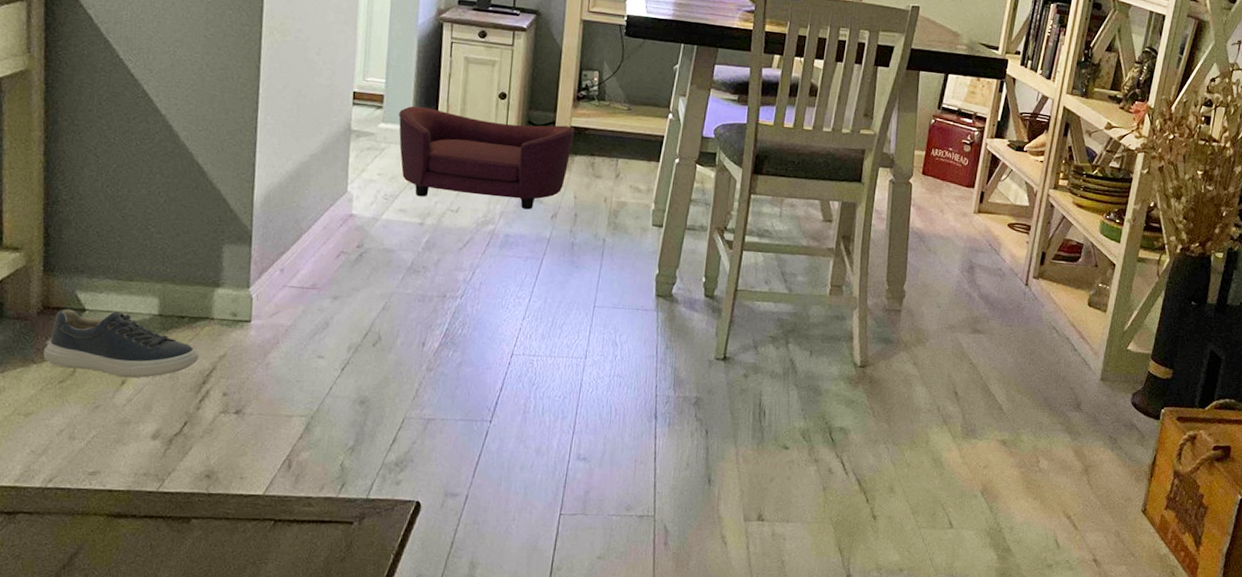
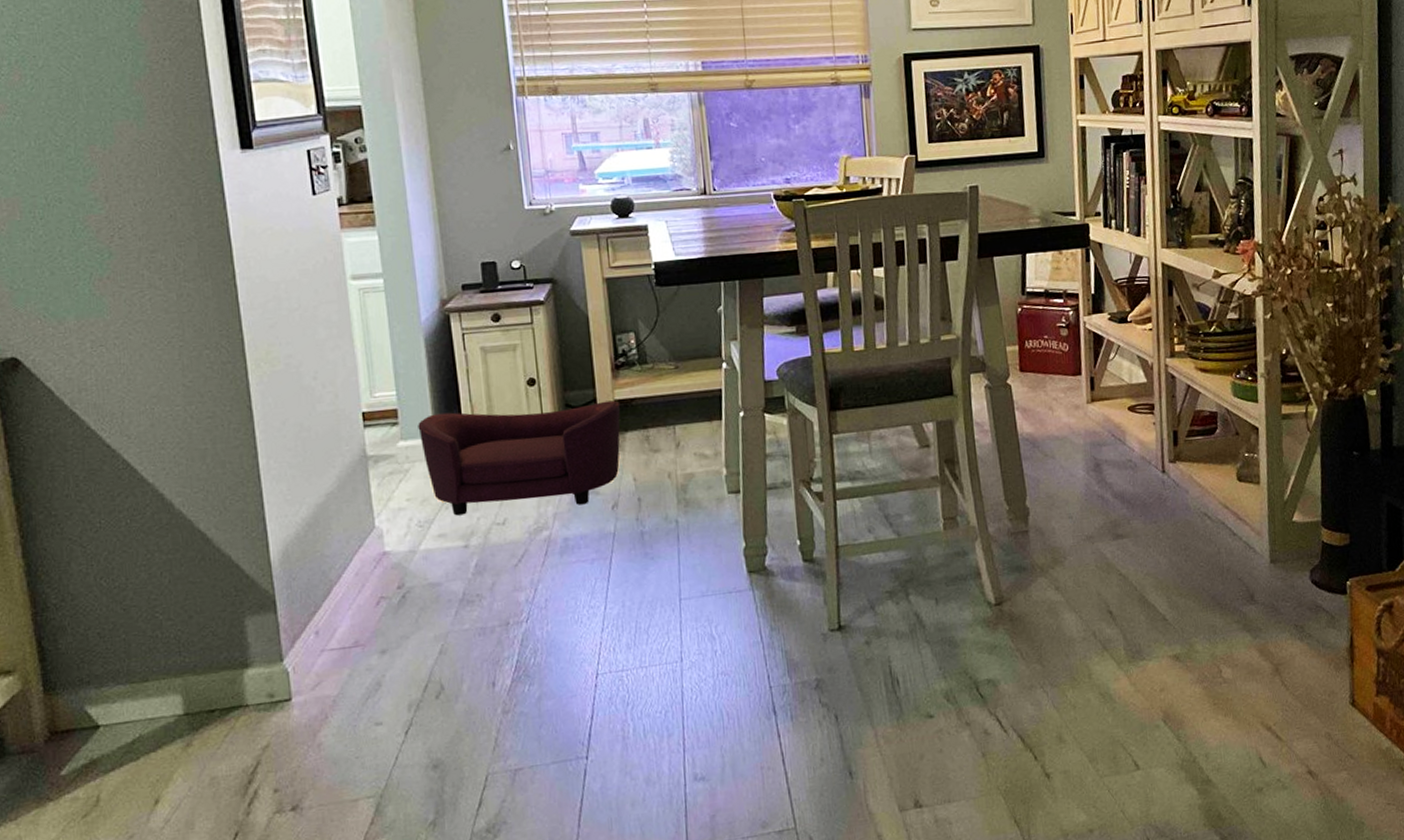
shoe: present [43,308,199,378] -> none [58,720,239,799]

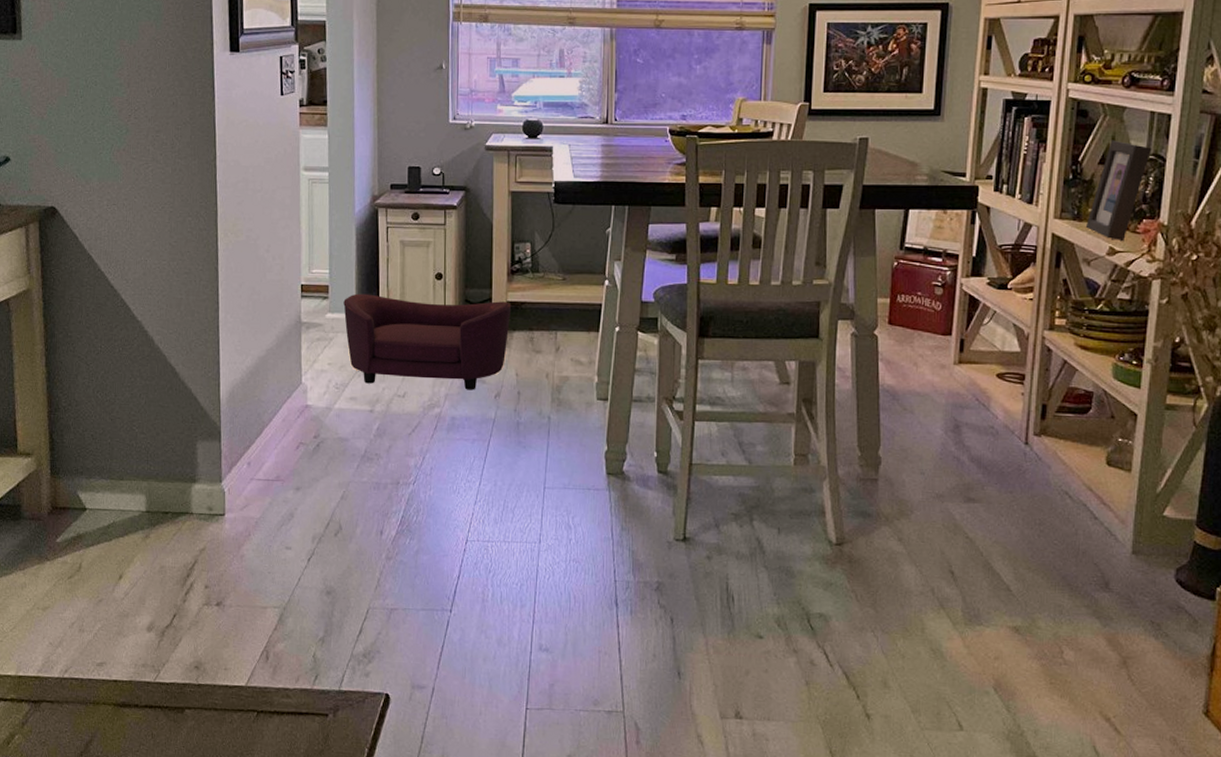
picture frame: none [1190,167,1240,263] -> present [1085,140,1152,240]

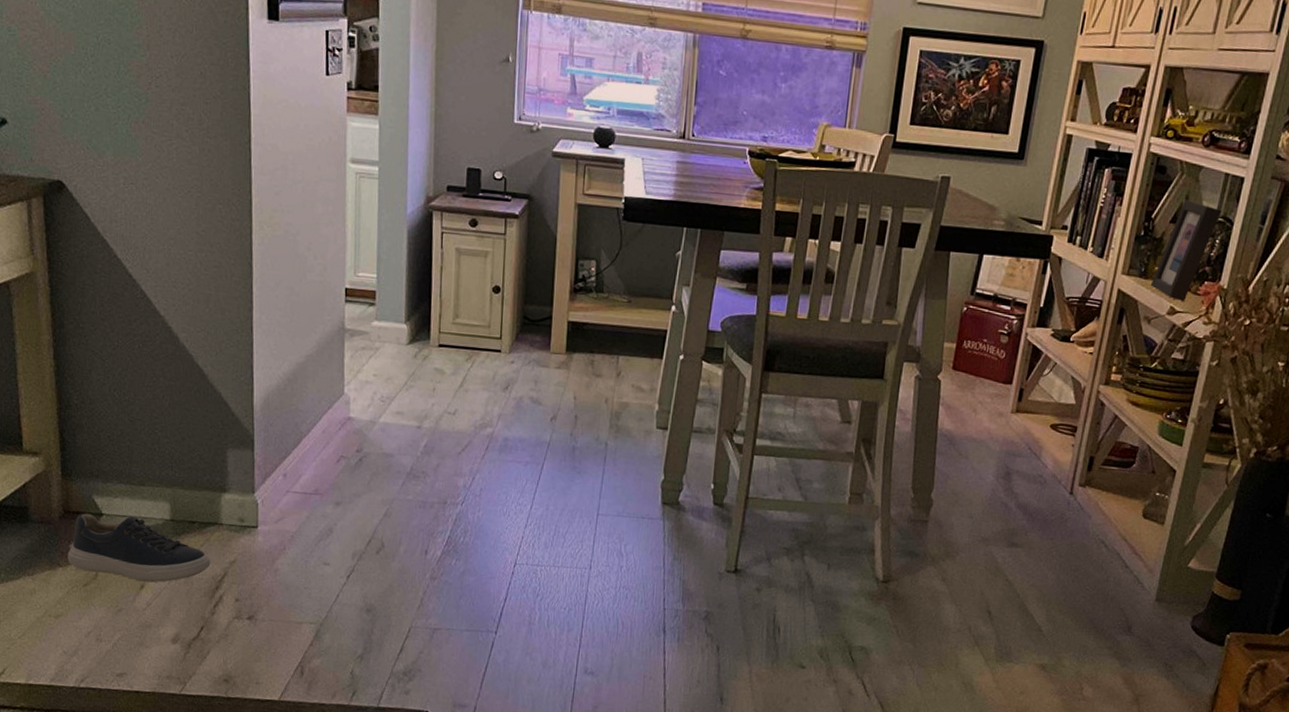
shoe: none [54,508,182,573] -> present [67,513,211,583]
dog bed: present [343,293,512,390] -> none [392,302,573,412]

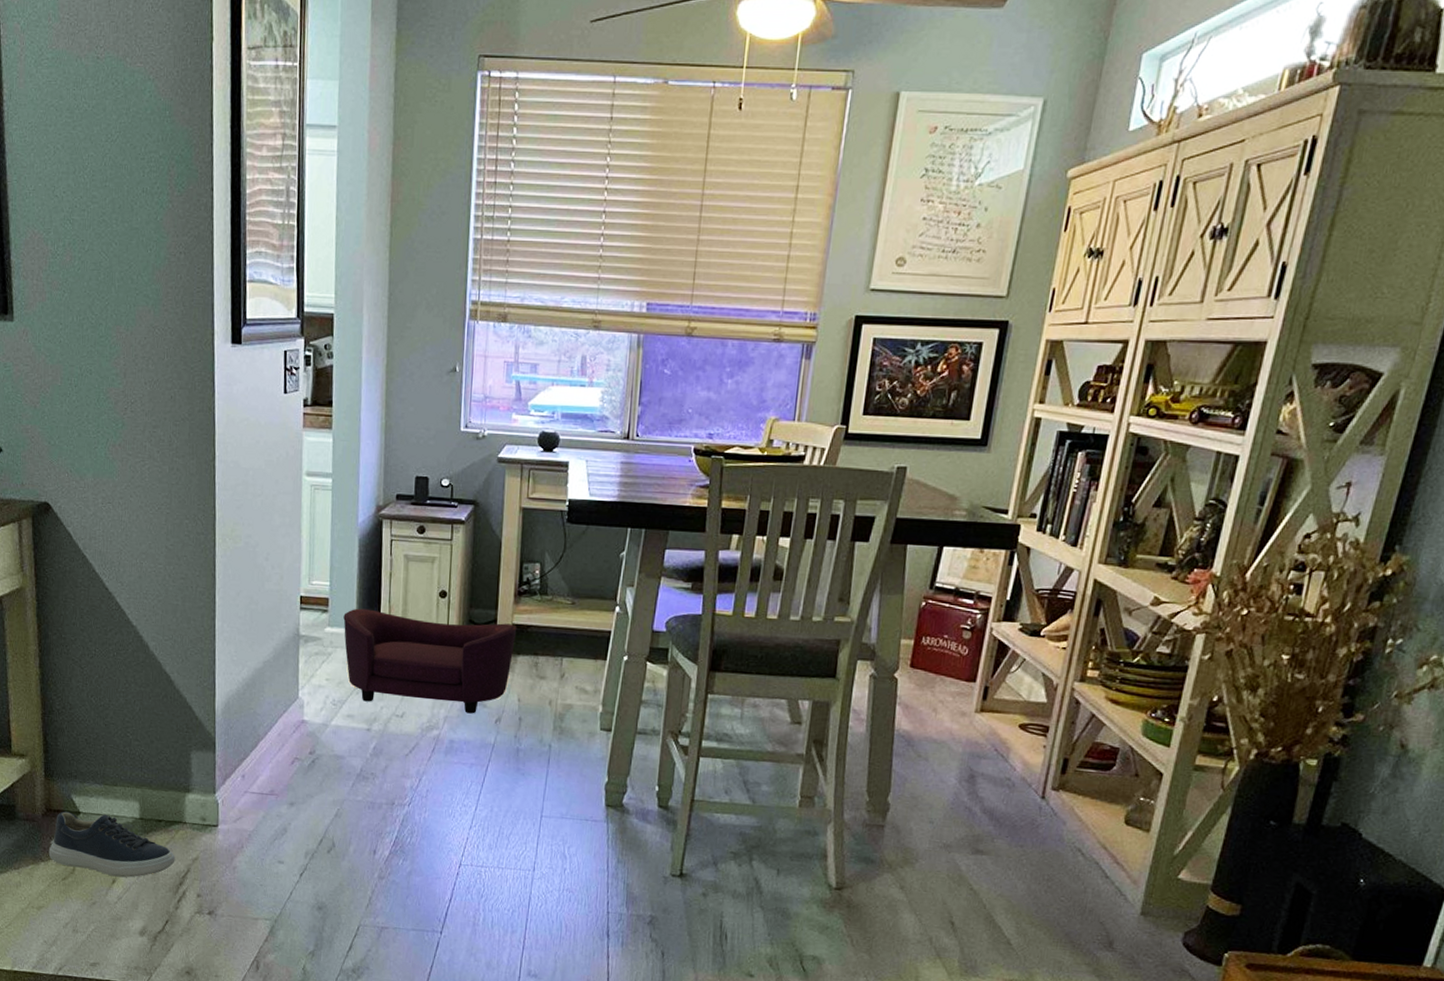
dog bed: none [392,302,573,412] -> present [343,608,517,714]
picture frame: present [1150,199,1222,301] -> none [1130,480,1214,591]

